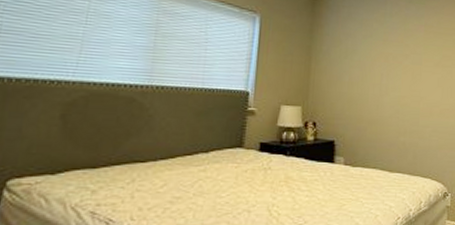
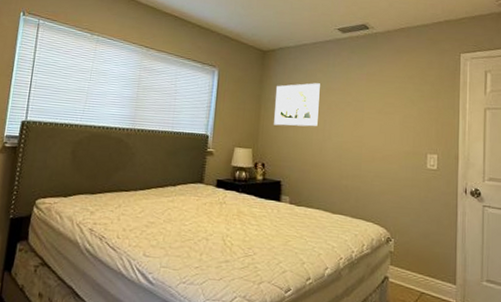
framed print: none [326,33,377,81] -> present [274,83,320,127]

